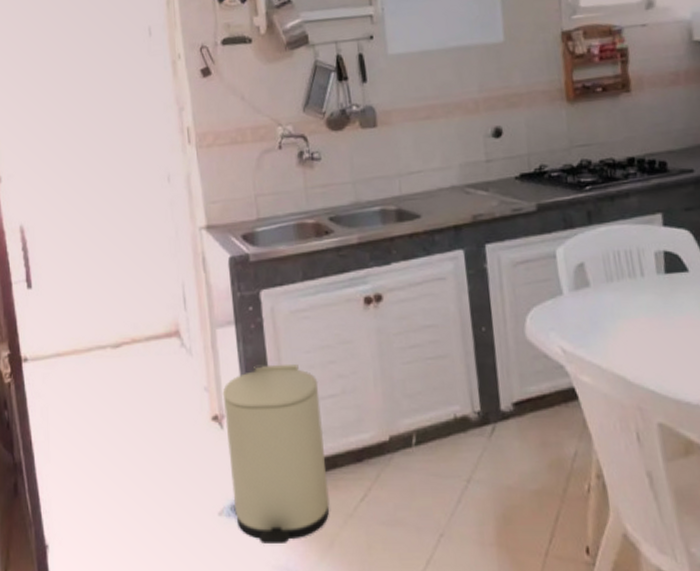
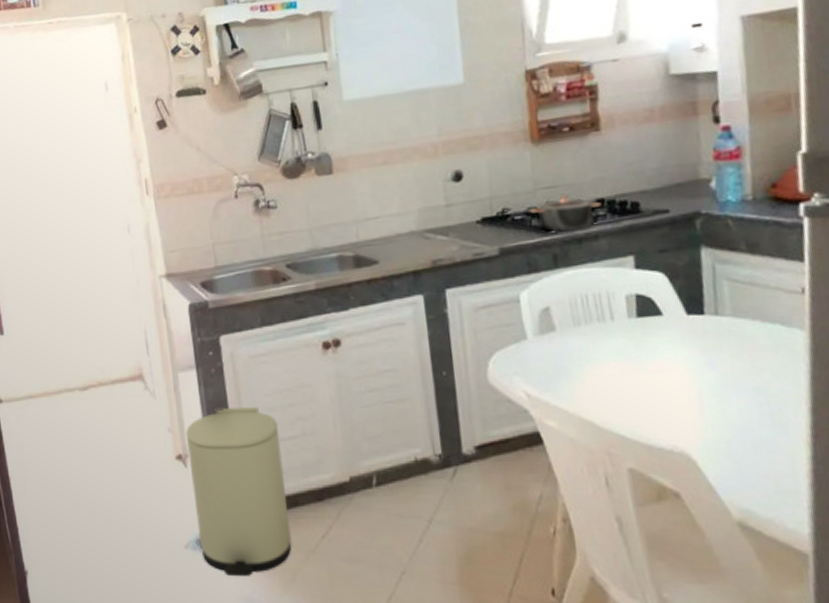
cooking pot: none [564,152,632,189] -> present [528,194,602,232]

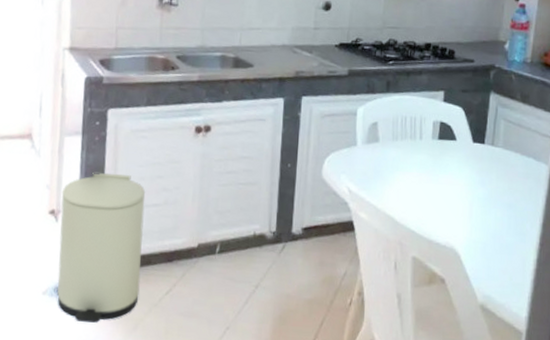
cooking pot: present [528,194,602,232] -> none [375,34,428,66]

